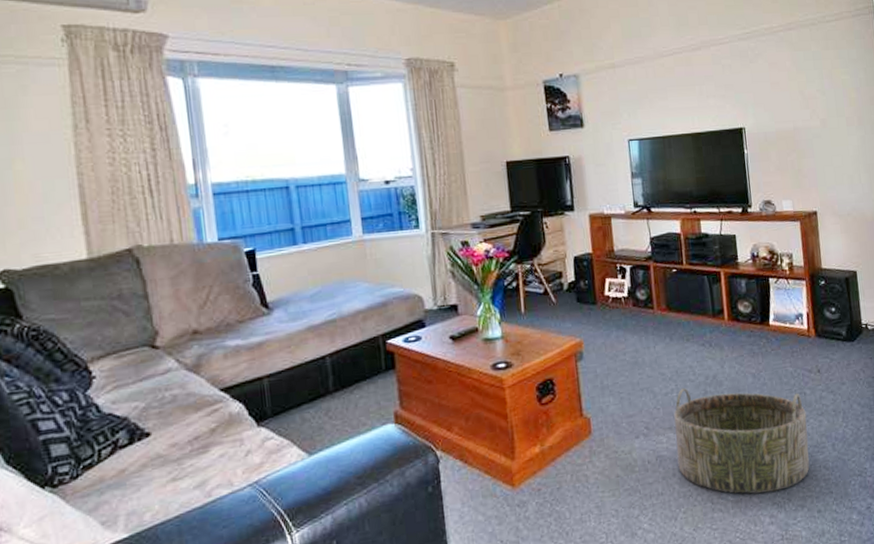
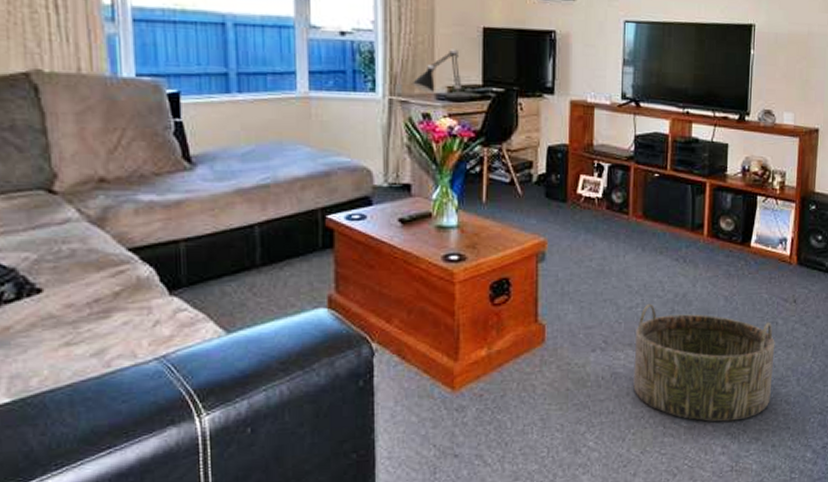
desk lamp: none [449,183,503,229] -> present [411,49,472,103]

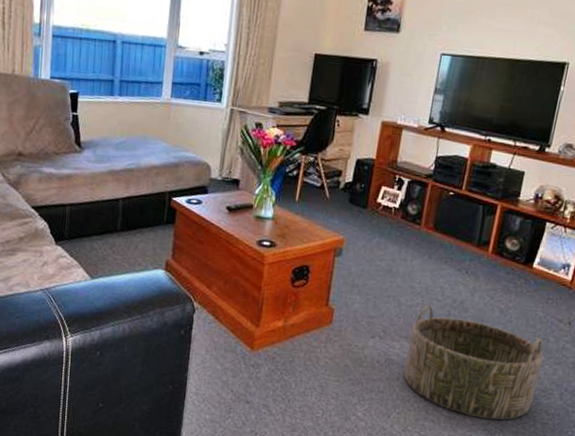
desk lamp: present [411,49,472,103] -> none [250,70,299,116]

